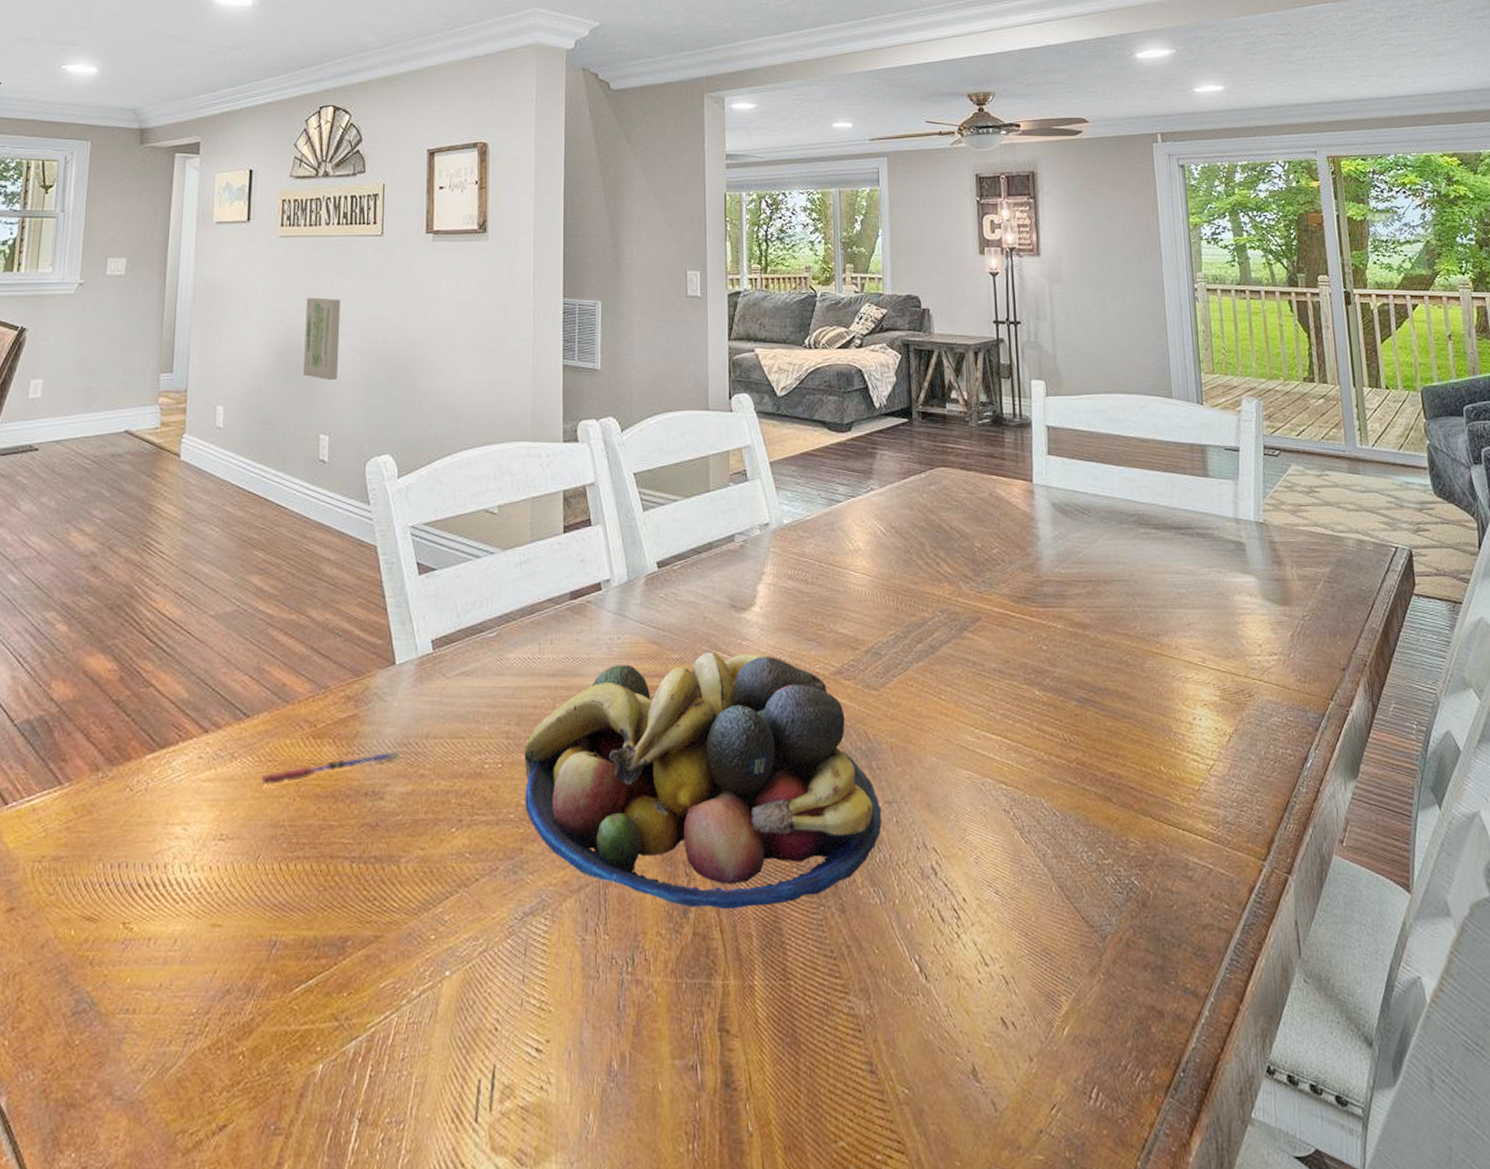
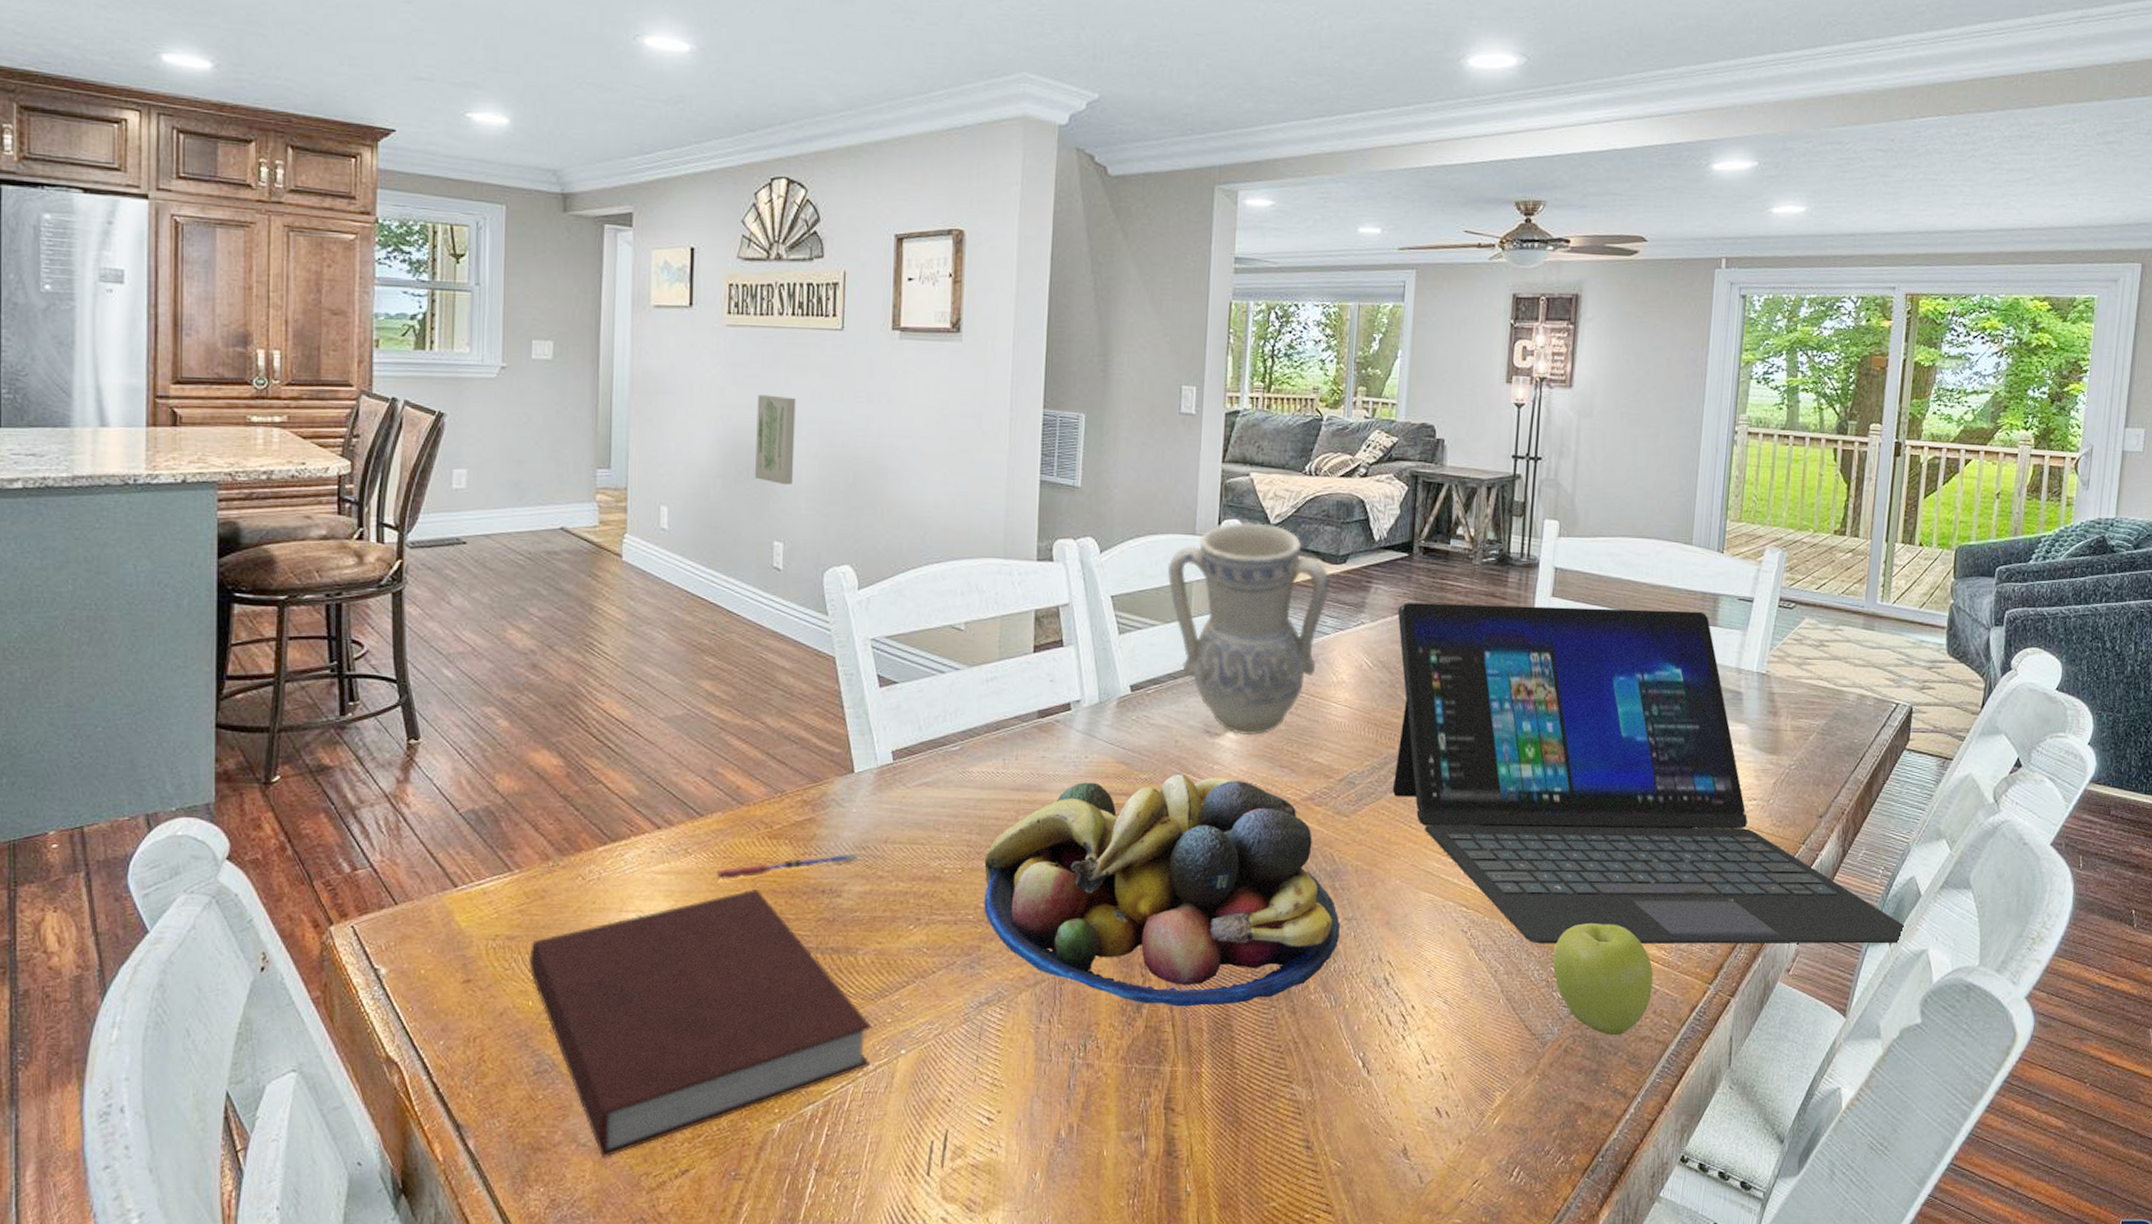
notebook: none [73,793,416,1114] -> present [529,888,872,1158]
vase: none [685,396,838,609] -> present [1167,522,1330,736]
laptop: none [904,463,1452,822] -> present [1392,603,1906,944]
apple: none [1099,796,1206,925] -> present [1553,923,1653,1036]

